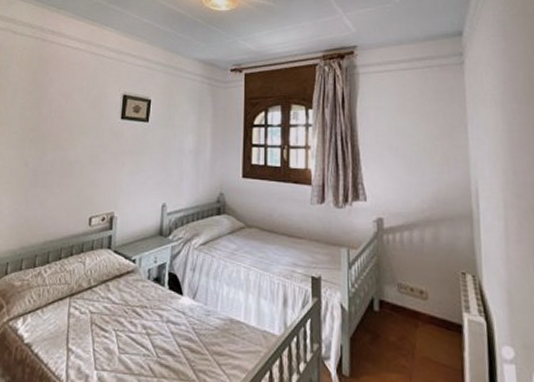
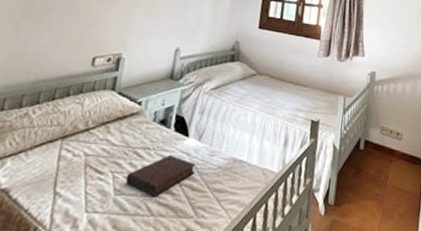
book: none [127,313,193,358] -> present [125,154,196,198]

